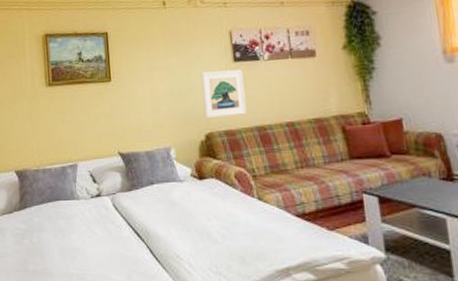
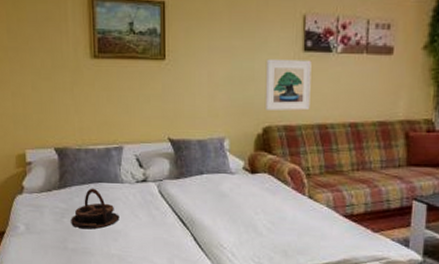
serving tray: none [31,206,77,249] -> present [71,188,120,229]

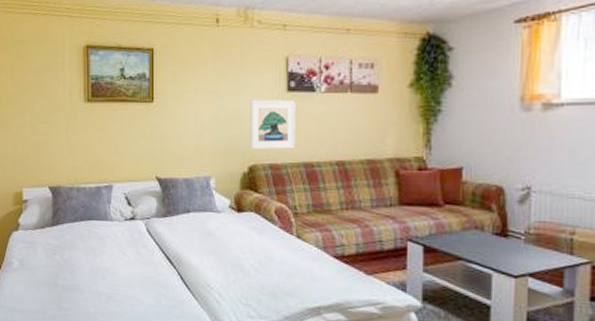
serving tray: present [71,188,120,229] -> none [62,225,108,267]

